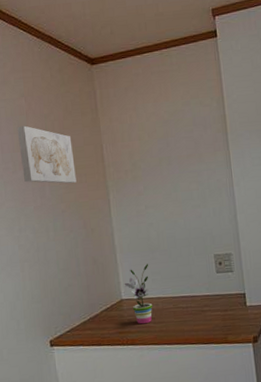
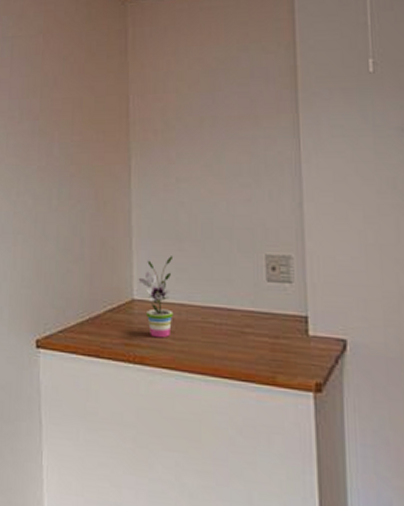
wall art: present [16,125,77,184] -> none [29,67,93,142]

